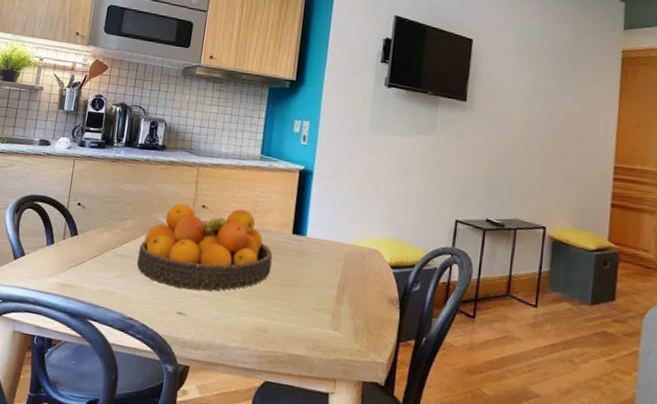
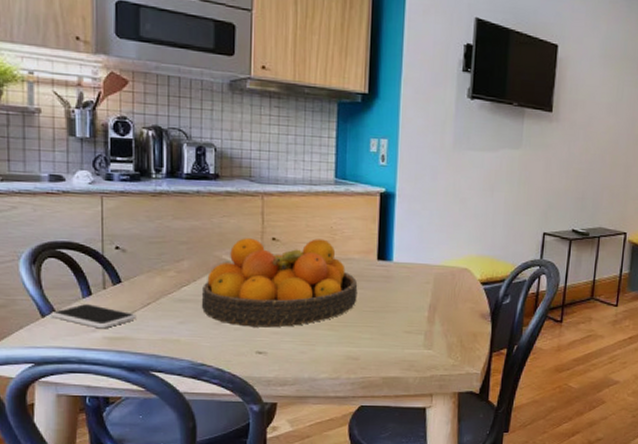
smartphone: none [21,251,85,275] -> present [51,304,137,329]

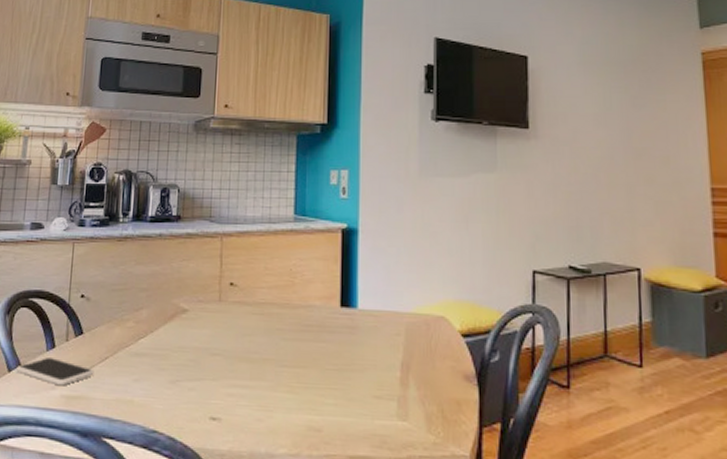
fruit bowl: present [201,238,358,328] -> none [156,283,320,388]

